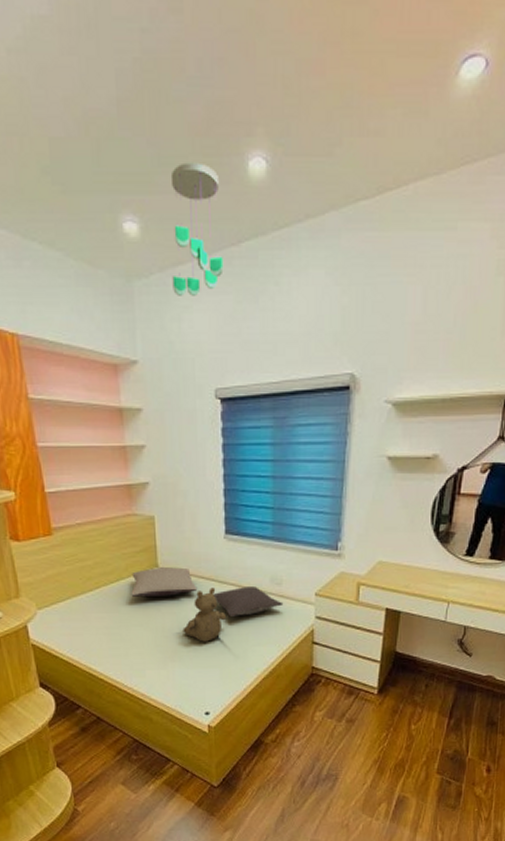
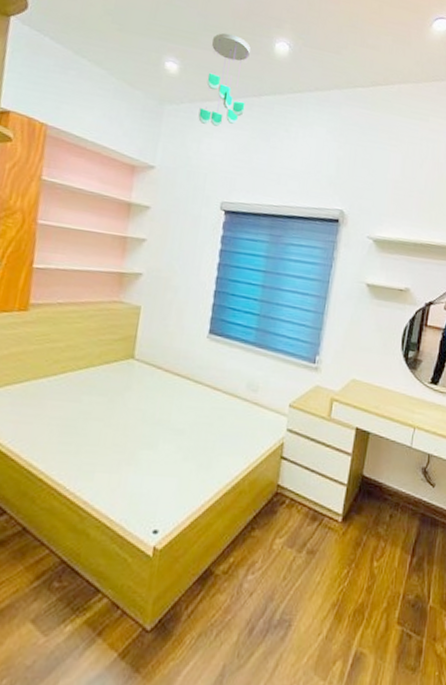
pillow: present [131,567,198,597] -> none [98,358,171,391]
teddy bear: present [183,587,226,642] -> none [146,386,196,446]
pillow: present [213,587,284,617] -> none [185,389,257,421]

